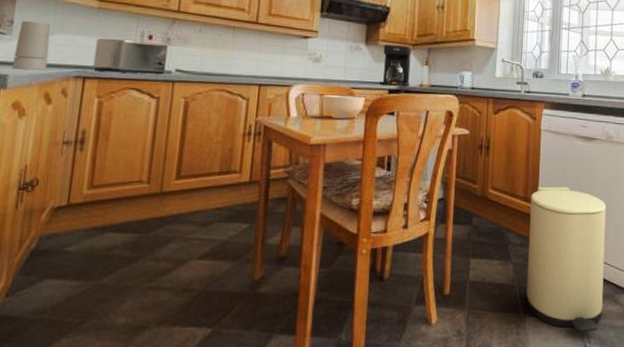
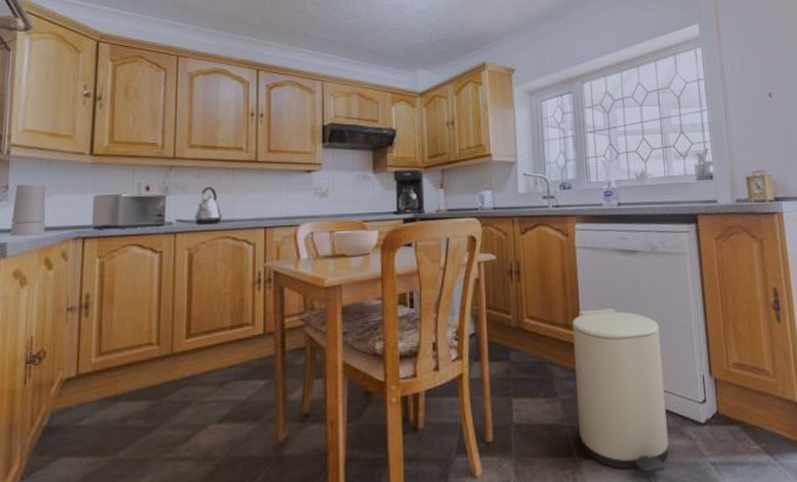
kettle: none [192,41,221,77] -> present [193,186,223,225]

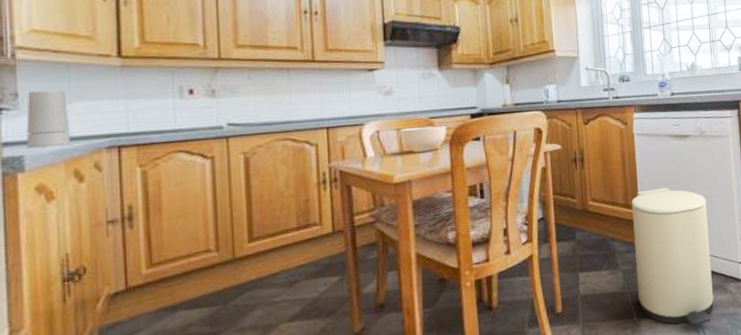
toaster: present [92,193,167,230] -> none [127,97,215,138]
kettle: present [193,186,223,225] -> none [247,87,281,128]
coffee maker: present [392,169,426,216] -> none [458,66,493,112]

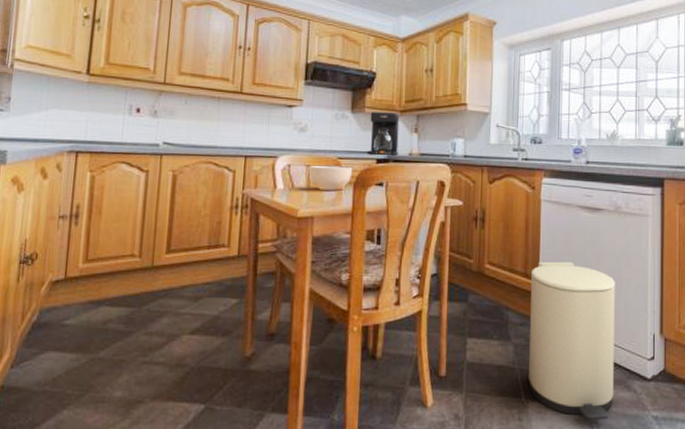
canister: present [26,90,71,149] -> none [11,96,45,146]
coffee maker: none [458,66,493,112] -> present [367,112,400,157]

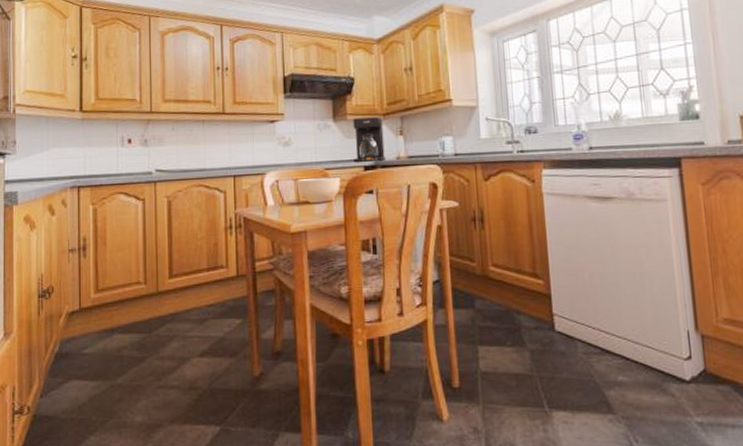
pedal bin: present [529,261,615,420] -> none [540,257,648,429]

